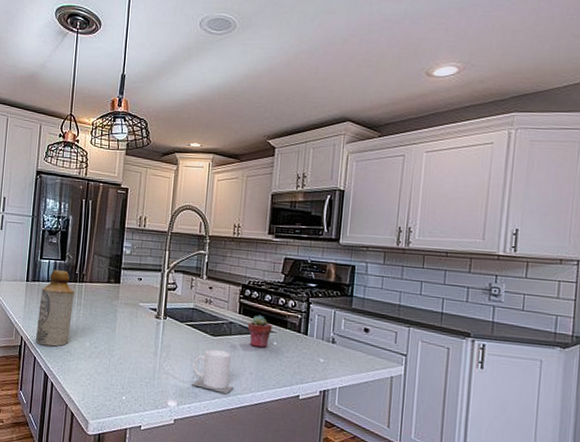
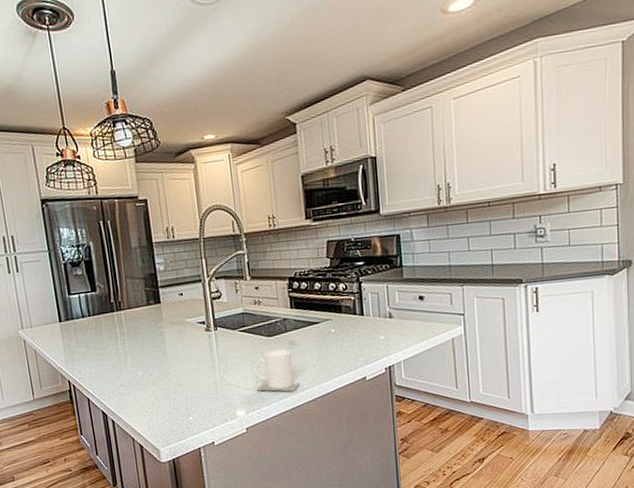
bottle: present [36,270,74,347] -> none [78,302,120,385]
potted succulent: present [247,315,273,348] -> none [302,305,328,339]

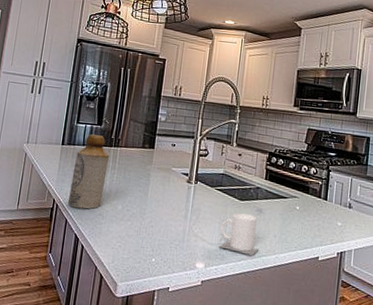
bottle: none [78,302,120,385] -> present [68,134,109,210]

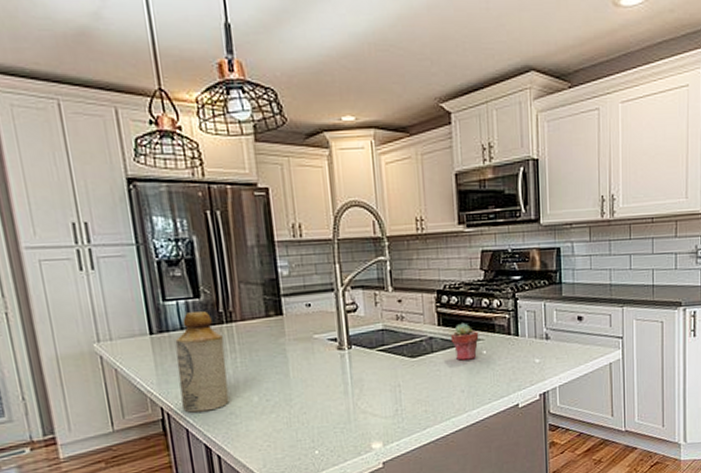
mug: present [219,213,260,255] -> none [394,372,446,421]
potted succulent: none [273,181,296,212] -> present [450,323,479,361]

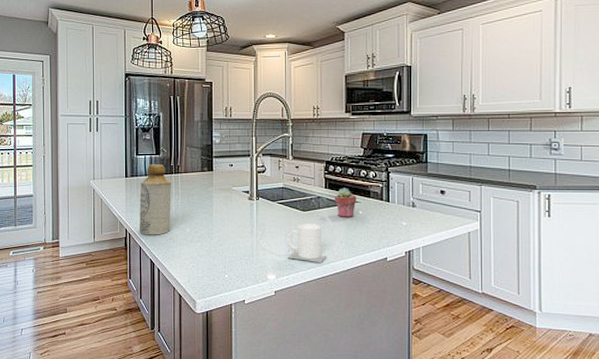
mug: none [394,372,446,421] -> present [287,224,327,263]

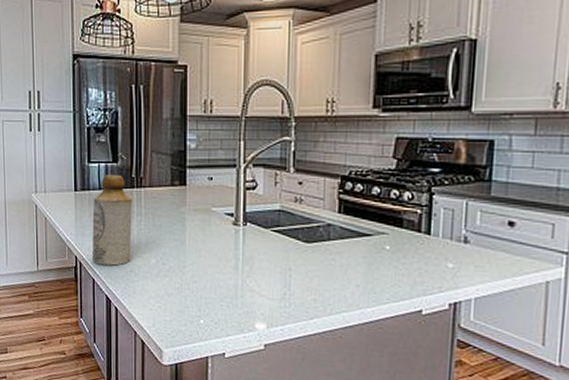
mug: present [287,224,327,263] -> none [283,259,338,312]
potted succulent: present [334,188,357,217] -> none [350,213,383,254]

